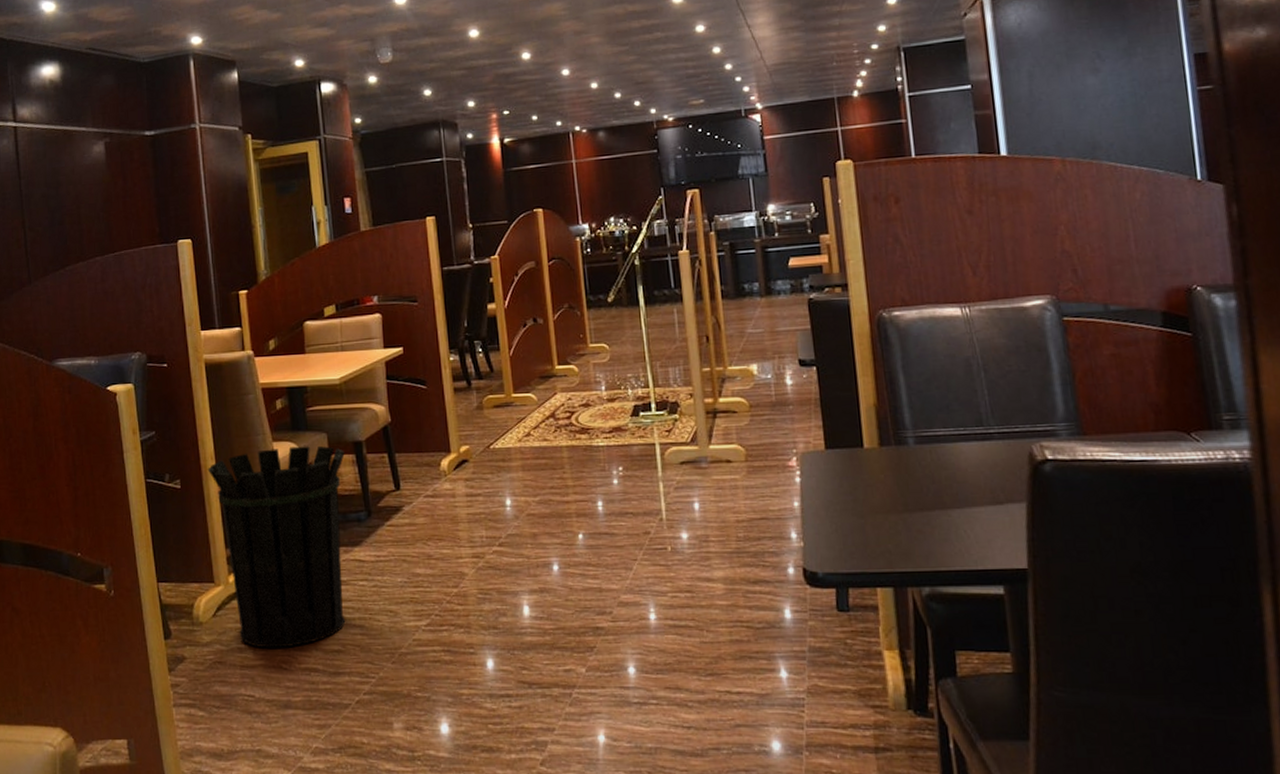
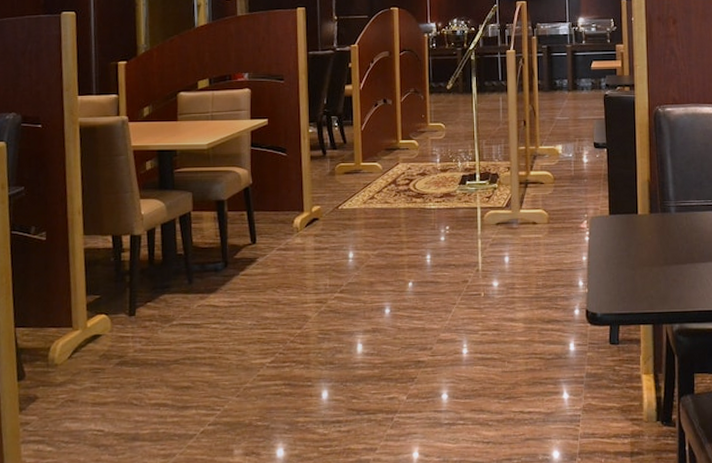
waste bin: present [207,446,346,648] -> none [74,203,207,387]

